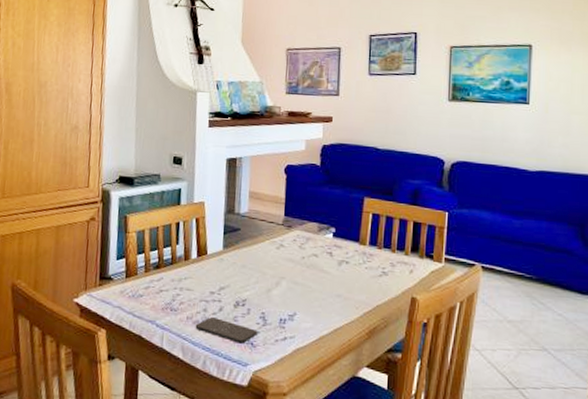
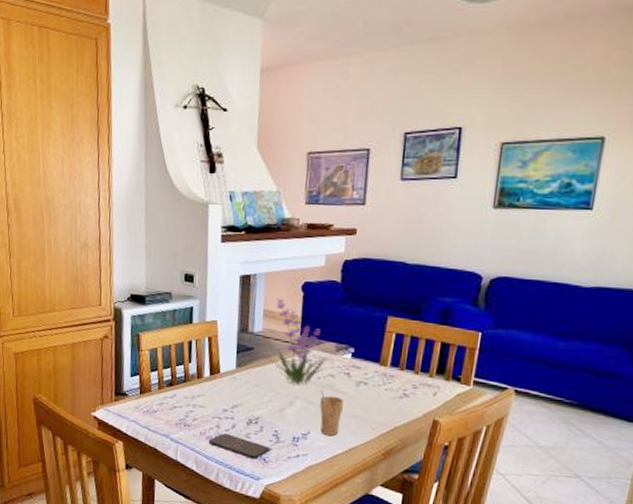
plant: none [253,180,309,265] -> present [267,298,325,385]
cup: none [305,269,327,316] -> present [320,389,344,436]

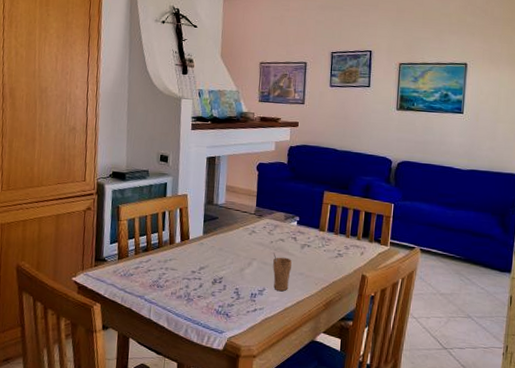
smartphone: present [208,433,270,459] -> none [178,293,232,315]
plant: present [267,298,325,385] -> none [229,176,277,249]

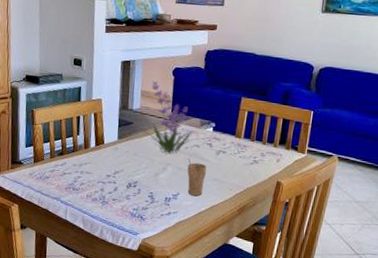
plant: none [229,176,277,249] -> present [144,80,192,154]

